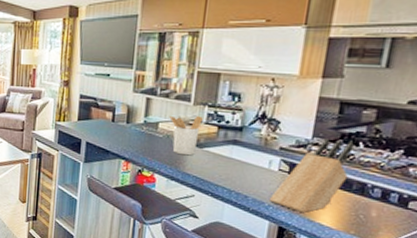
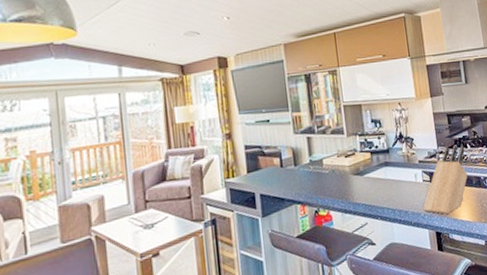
utensil holder: present [169,115,203,156] -> none [330,145,359,186]

